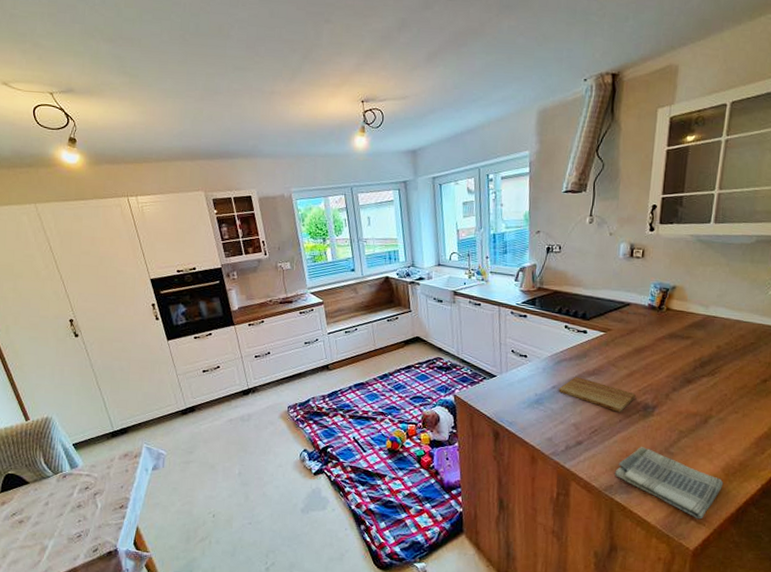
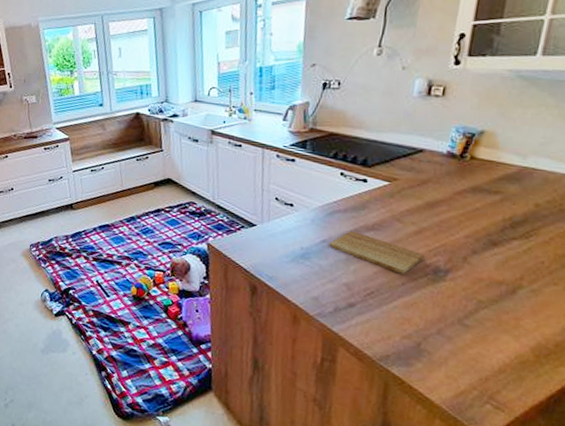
dish towel: present [614,447,724,520] -> none [392,315,532,405]

